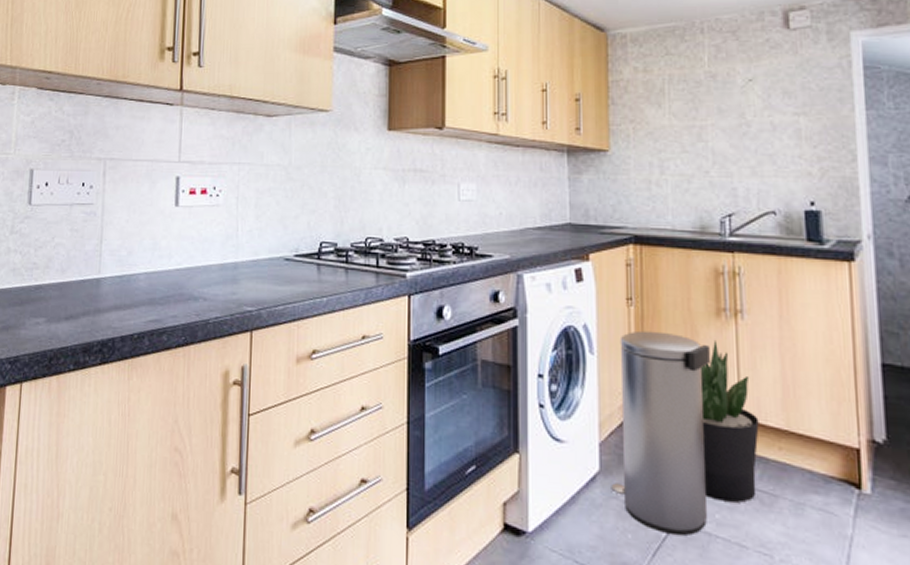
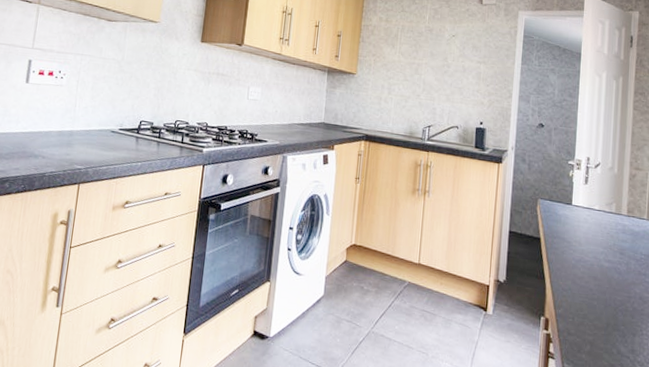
pedal bin: present [611,330,710,535] -> none [330,200,405,340]
planter: present [700,339,759,503] -> none [390,209,431,319]

